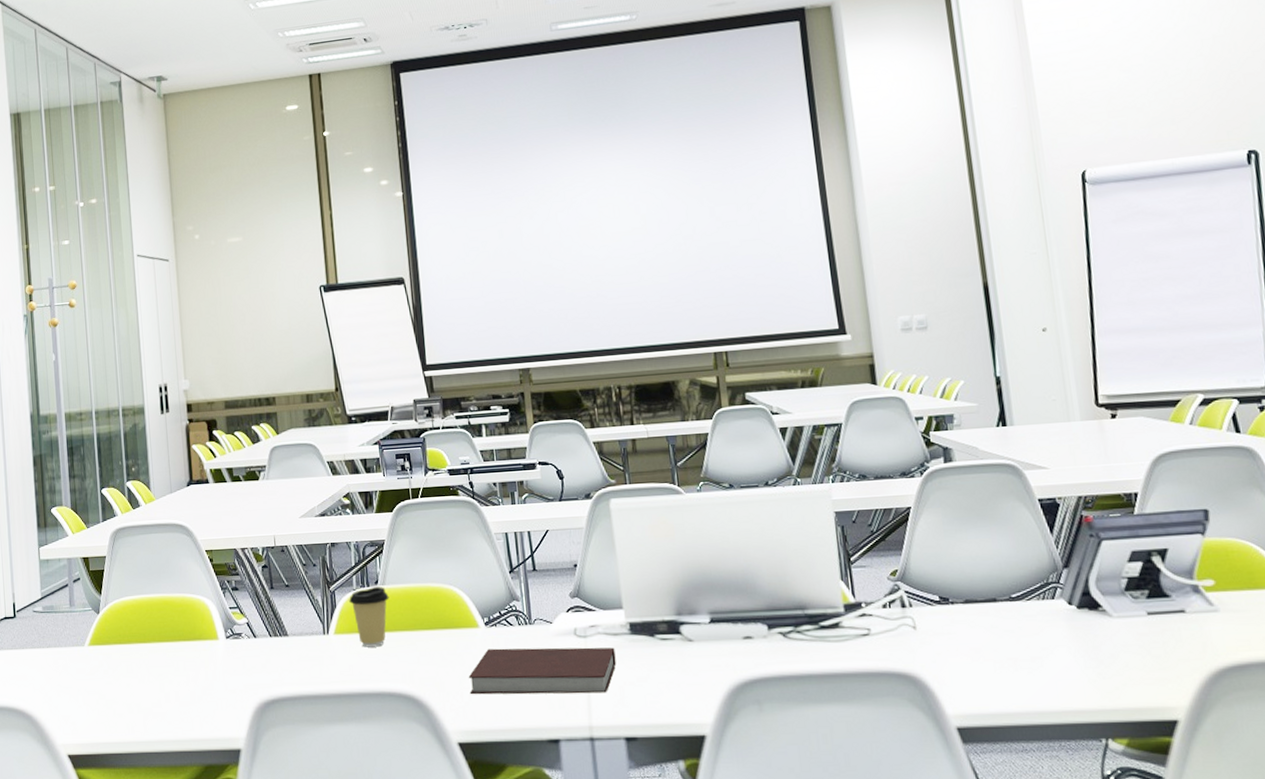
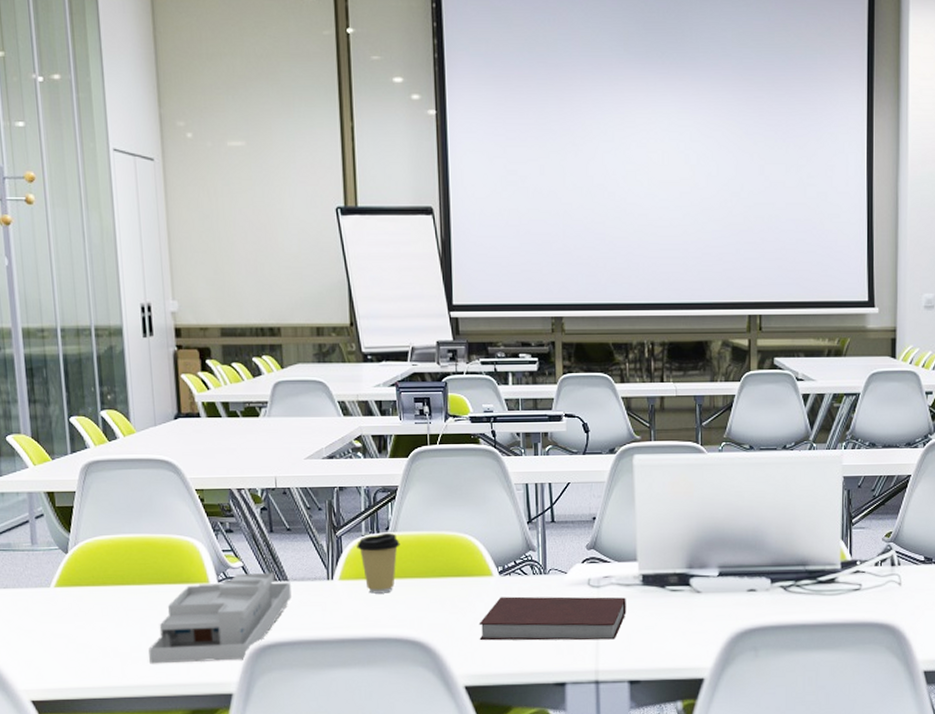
desk organizer: none [167,628,292,720] -> present [148,572,292,664]

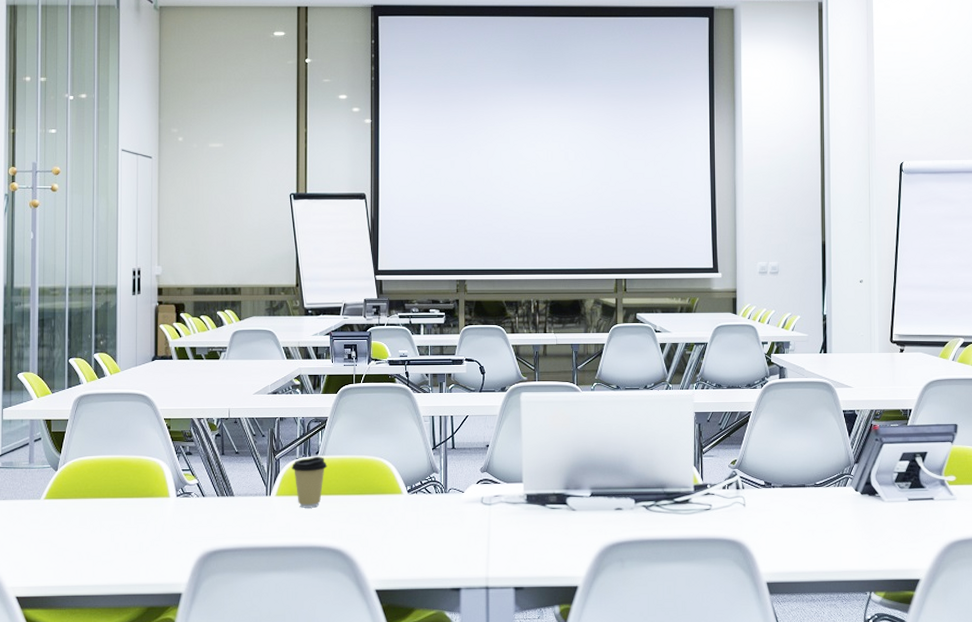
desk organizer: present [148,572,292,664] -> none [116,488,236,566]
notebook: present [479,596,626,641] -> none [389,512,513,551]

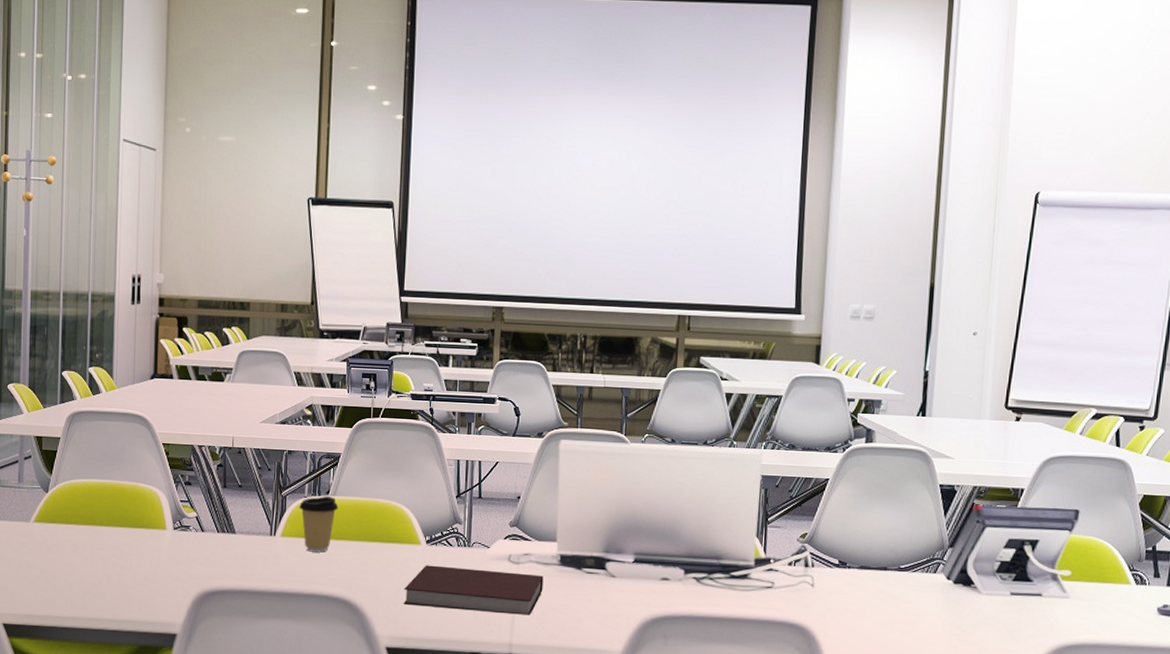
notebook: none [389,512,513,551] -> present [403,565,544,615]

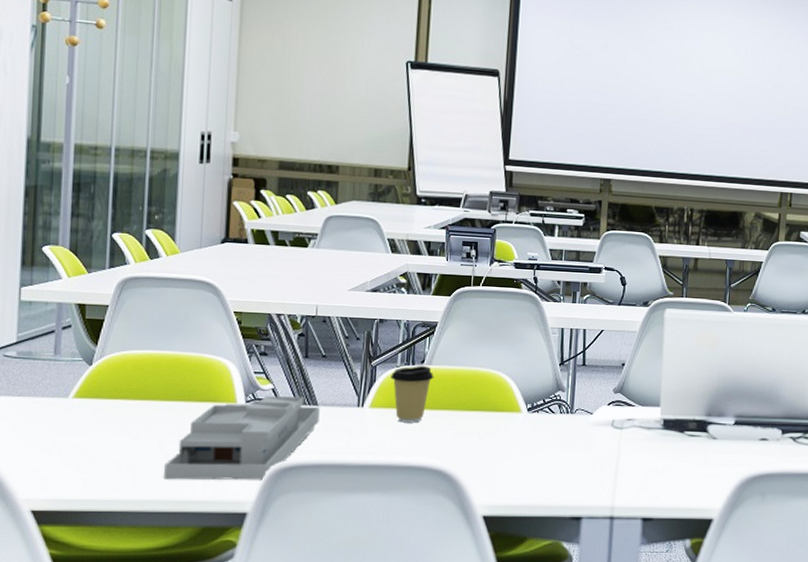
desk organizer: none [107,523,237,604] -> present [164,396,320,480]
notebook: present [403,565,544,615] -> none [502,432,647,479]

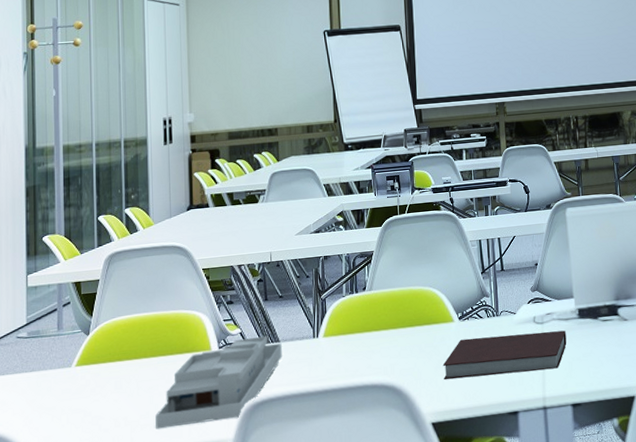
coffee cup: present [390,366,434,423] -> none [338,292,376,347]
notebook: none [502,432,647,479] -> present [442,330,567,380]

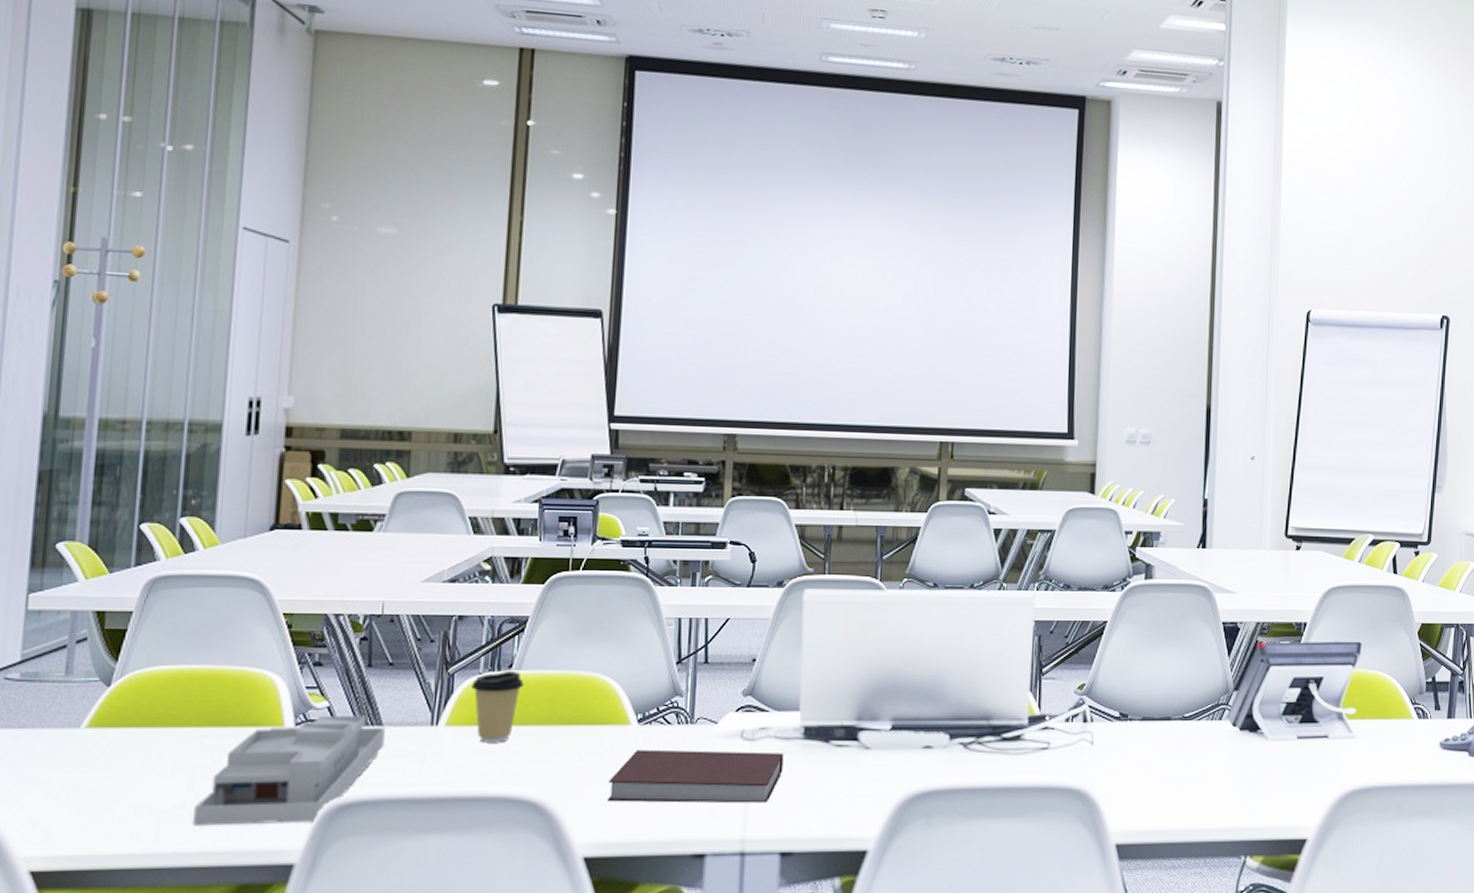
coffee cup: none [338,292,376,347] -> present [471,672,524,743]

